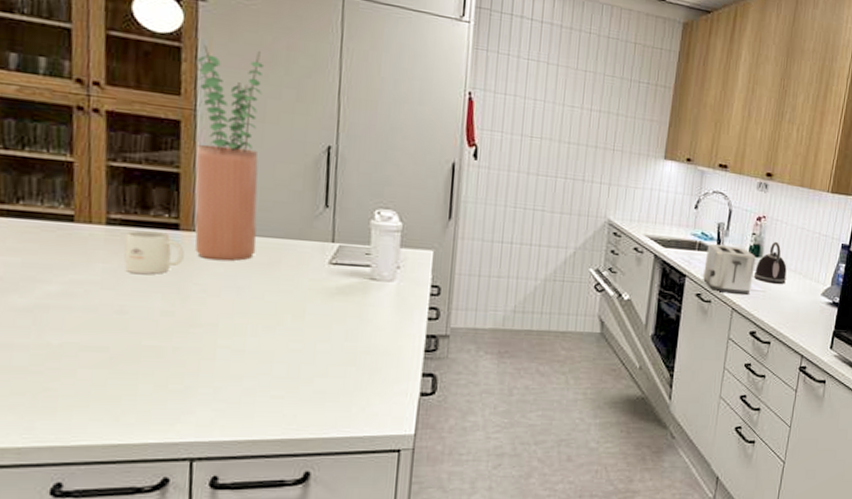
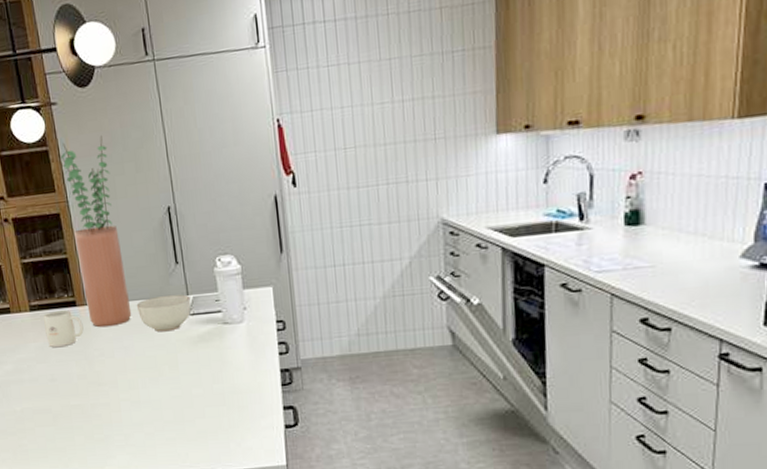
bowl: none [264,237,336,278] -> present [136,294,191,332]
toaster: present [703,244,756,296] -> none [566,217,636,278]
kettle: present [753,241,787,284] -> none [635,200,683,255]

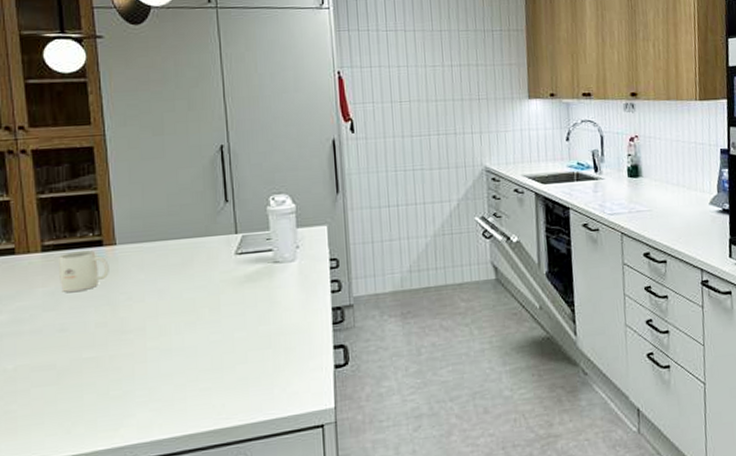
vase: present [60,136,132,327] -> none [101,72,170,268]
bowl: present [136,294,191,332] -> none [176,233,239,273]

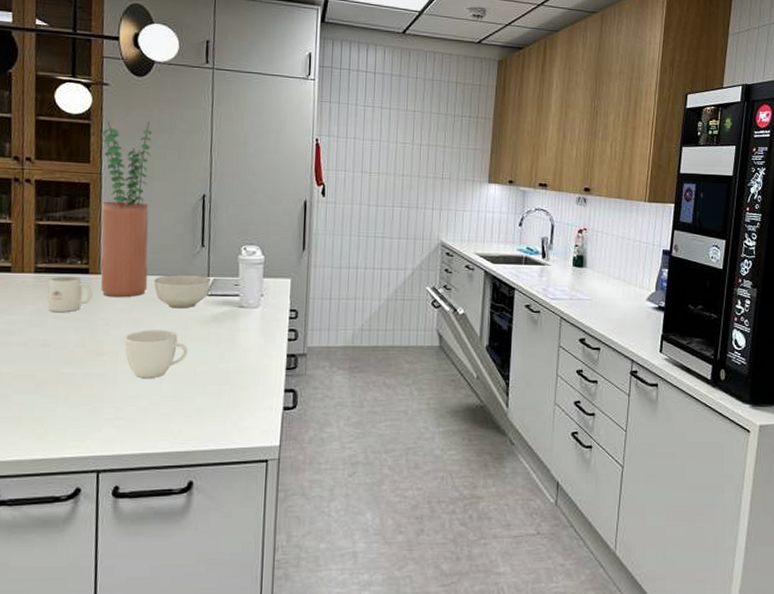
vase: none [101,72,170,268] -> present [100,120,153,298]
cup: none [150,296,223,354] -> present [124,330,188,379]
bowl: none [176,233,239,273] -> present [154,274,211,309]

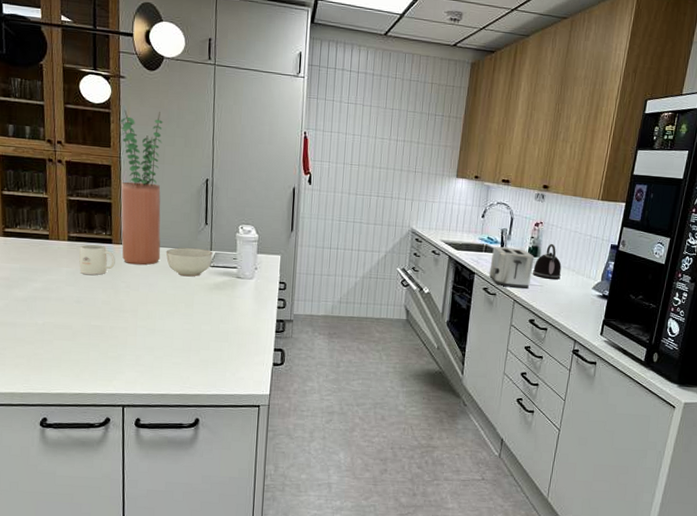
cup: present [124,330,188,379] -> none [142,293,195,334]
toaster: none [531,258,580,305] -> present [489,247,534,289]
kettle: none [579,251,611,292] -> present [532,243,562,280]

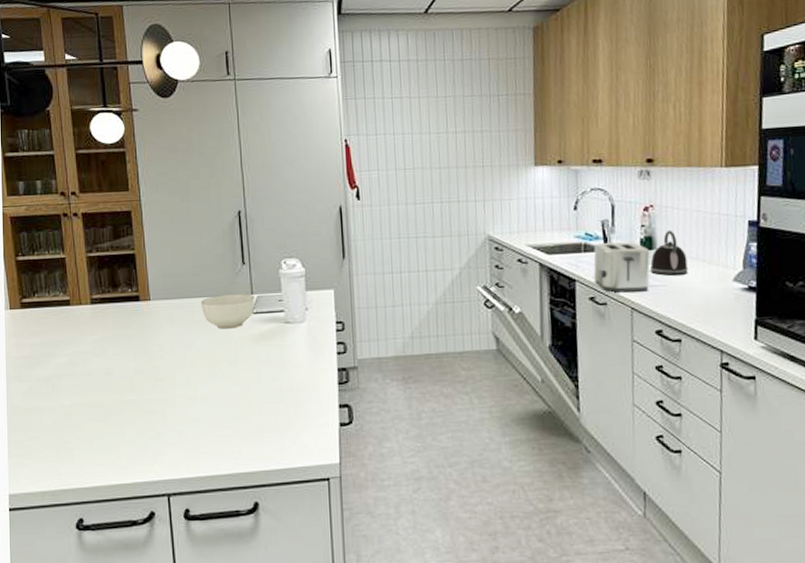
mug: present [79,244,115,276] -> none [104,304,145,342]
vase: present [120,109,163,265] -> none [137,142,195,323]

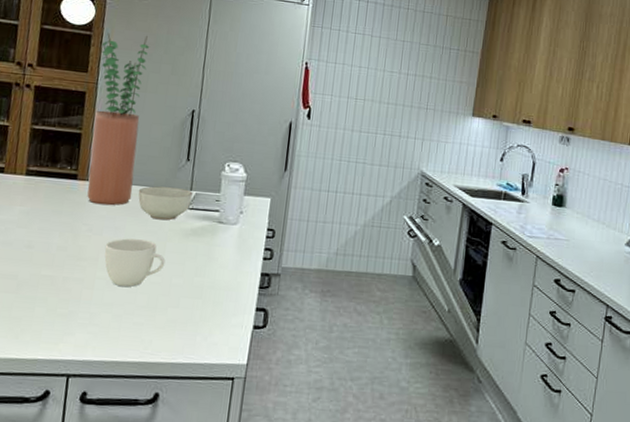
vase: none [137,142,195,323] -> present [87,32,150,205]
cup: none [179,351,240,402] -> present [104,238,166,288]
toaster: present [593,242,650,293] -> none [508,194,559,244]
kettle: present [649,229,688,276] -> none [557,192,590,233]

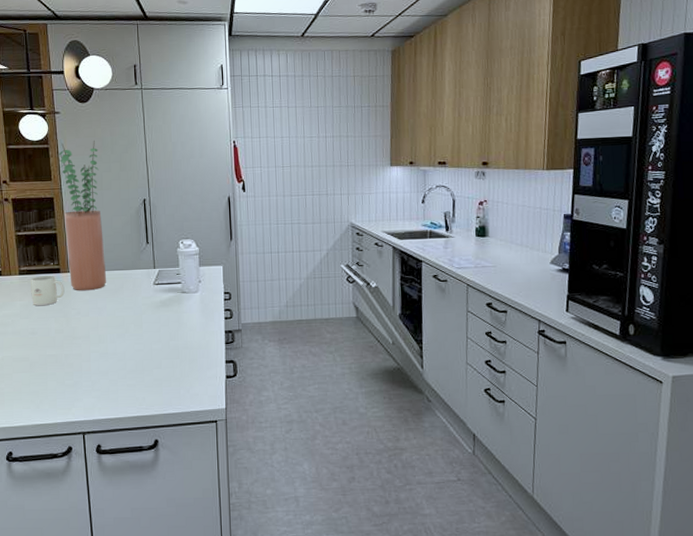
mug: none [35,180,79,216] -> present [31,275,65,306]
cup: present [104,238,166,288] -> none [93,315,144,357]
bowl: present [138,186,193,220] -> none [111,267,157,297]

